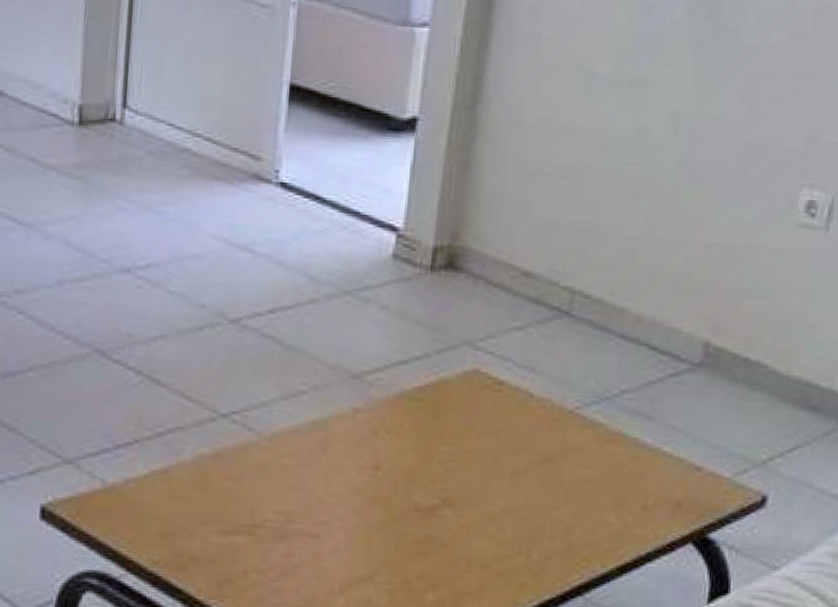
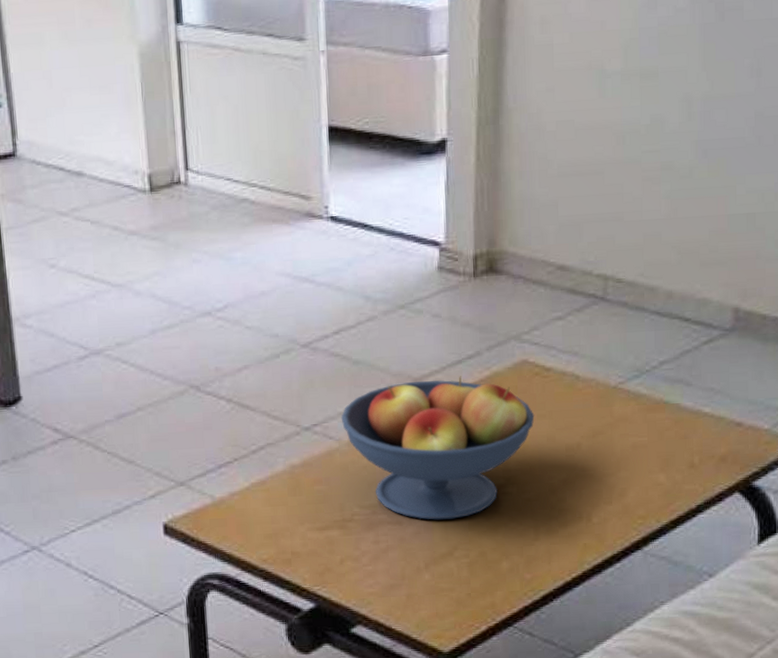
fruit bowl: none [264,377,481,538] -> present [341,376,535,520]

